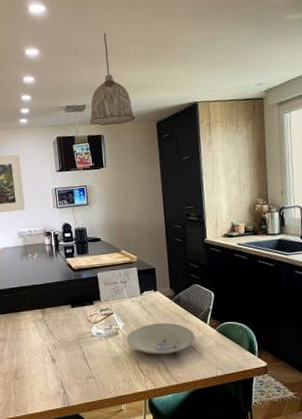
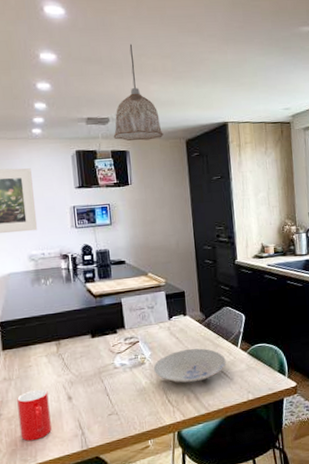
cup: none [10,350,39,395] -> present [17,389,52,442]

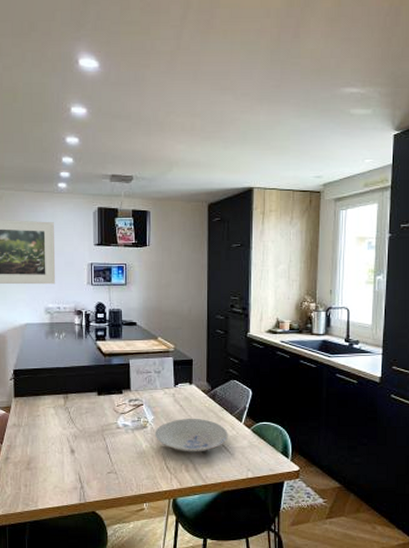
cup: present [17,389,52,442] -> none [24,439,53,487]
pendant lamp: present [113,44,164,141] -> none [135,100,186,202]

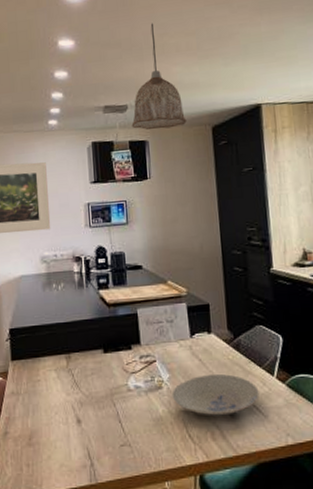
pendant lamp: none [135,100,186,202] -> present [131,23,187,130]

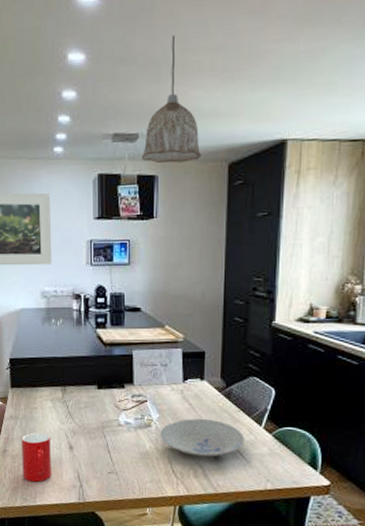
cup: none [24,408,59,467] -> present [21,432,51,483]

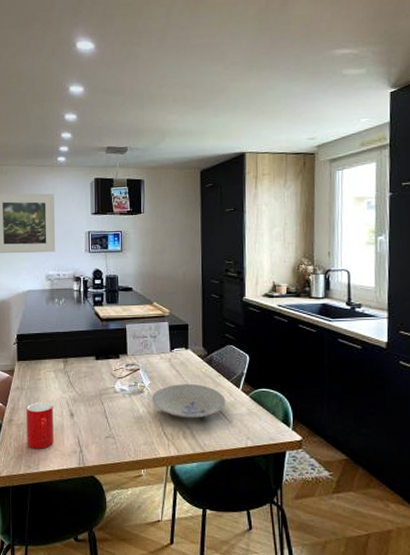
pendant lamp: present [141,34,201,163] -> none [130,74,179,170]

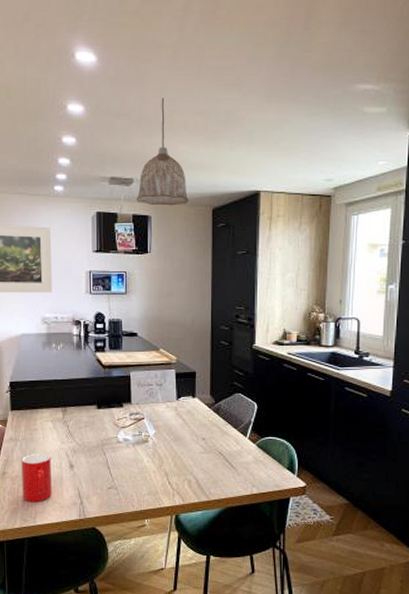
pendant lamp: none [130,74,179,170] -> present [136,97,189,206]
bowl: present [151,384,226,419] -> none [156,433,232,468]

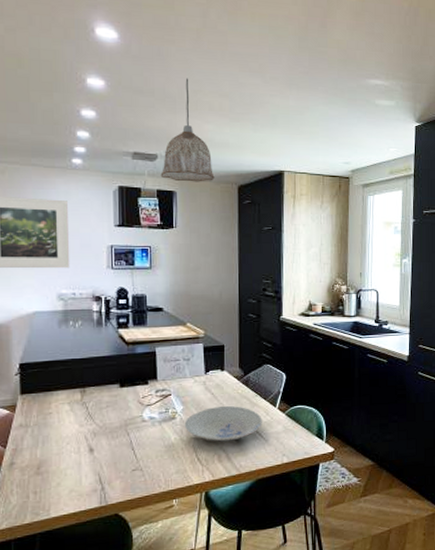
cup: present [21,453,52,503] -> none [33,438,69,494]
bowl: none [156,433,232,468] -> present [184,406,262,442]

